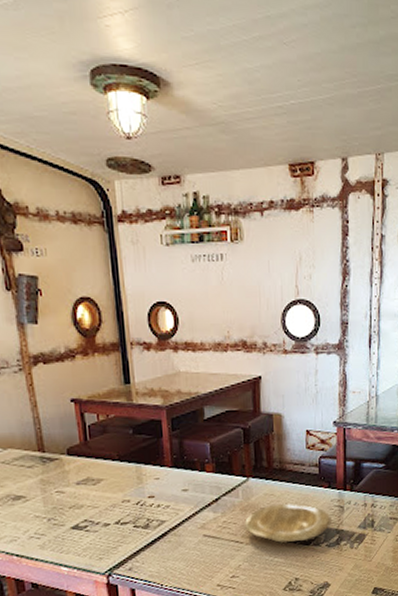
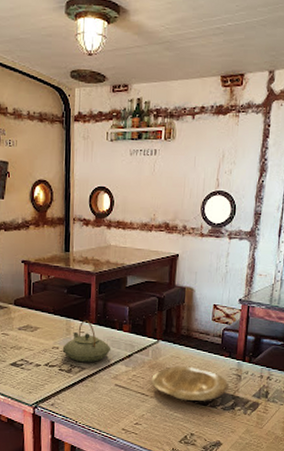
teapot: none [134,463,194,515] -> present [62,319,111,363]

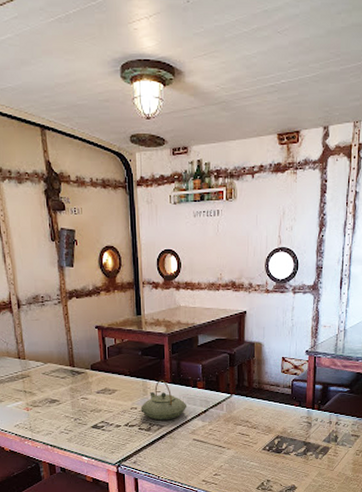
plate: present [151,366,229,401] -> none [227,417,300,449]

